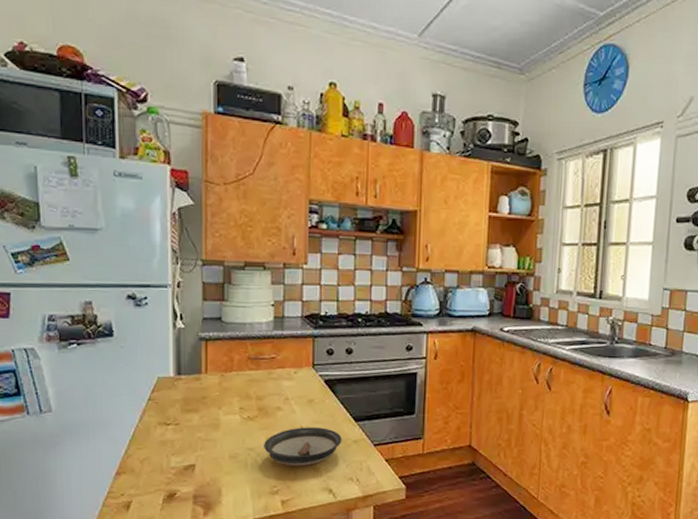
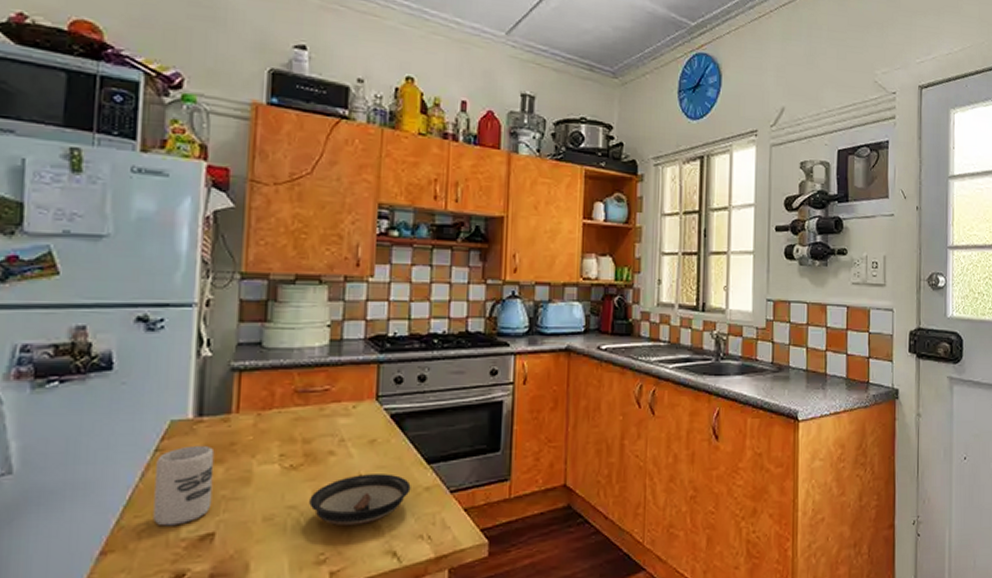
cup: none [150,397,192,457] -> present [153,445,215,526]

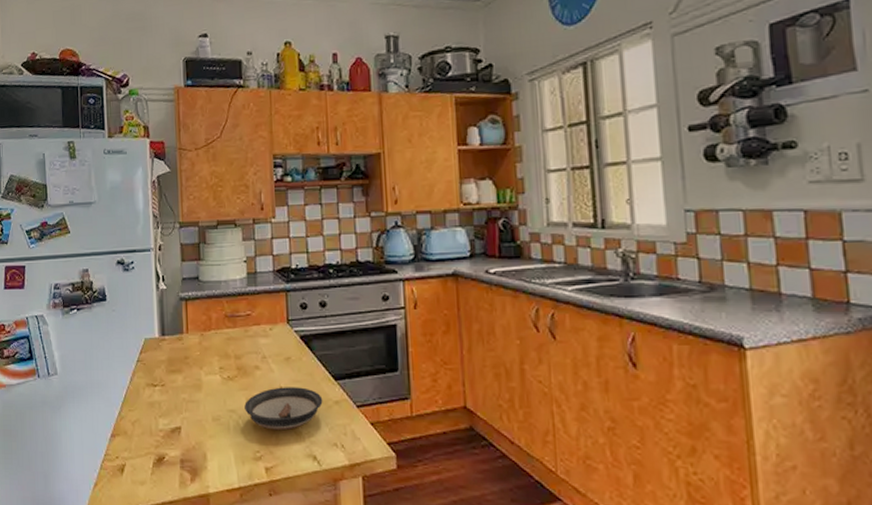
cup: present [153,445,215,526] -> none [139,358,177,419]

